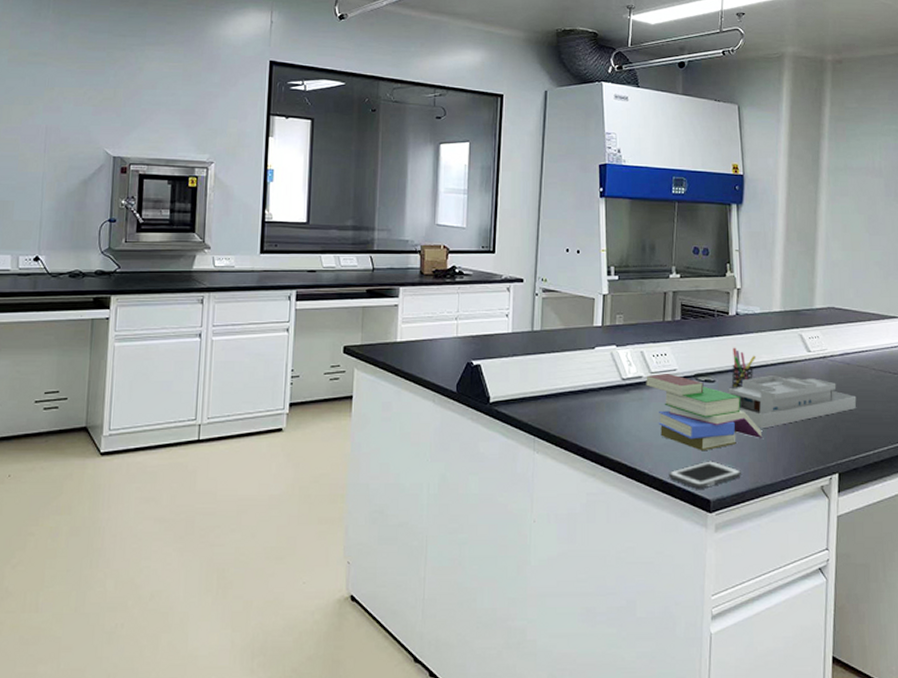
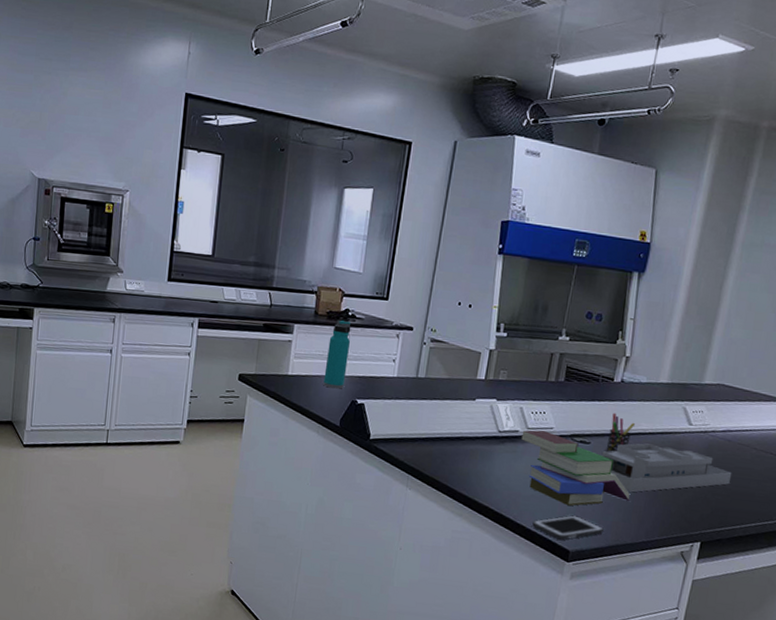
water bottle: none [435,278,459,352] -> present [323,319,351,389]

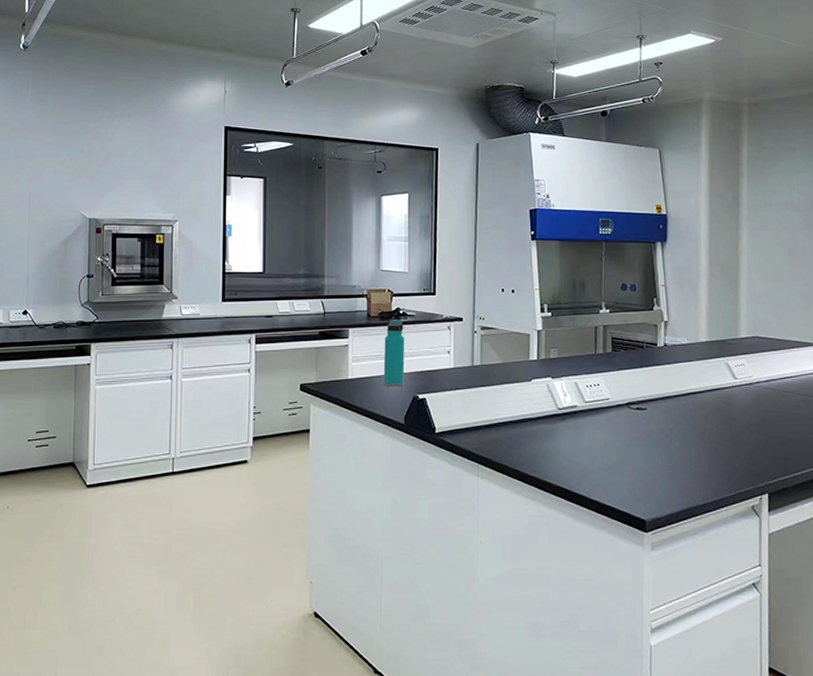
book: present [521,430,630,506] -> none [580,403,694,475]
cell phone: present [532,515,604,540] -> none [605,483,675,510]
desk organizer: present [601,443,732,493] -> none [659,402,784,453]
pen holder: present [605,412,636,453] -> none [662,376,685,416]

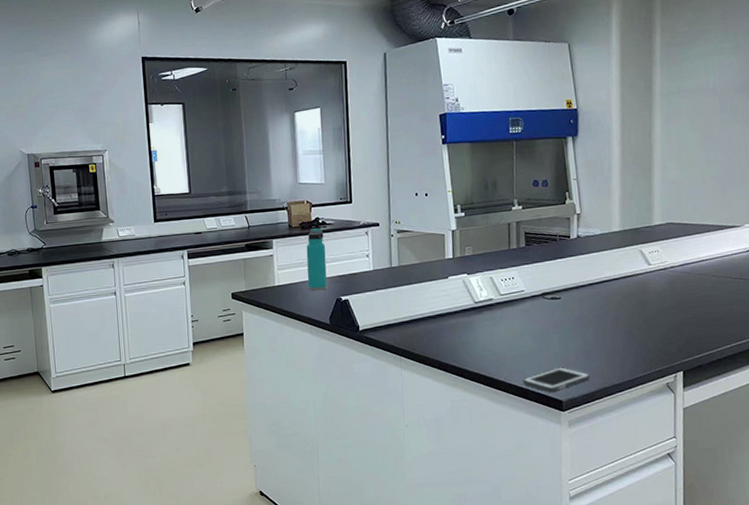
cell phone: none [605,483,675,510] -> present [523,367,590,392]

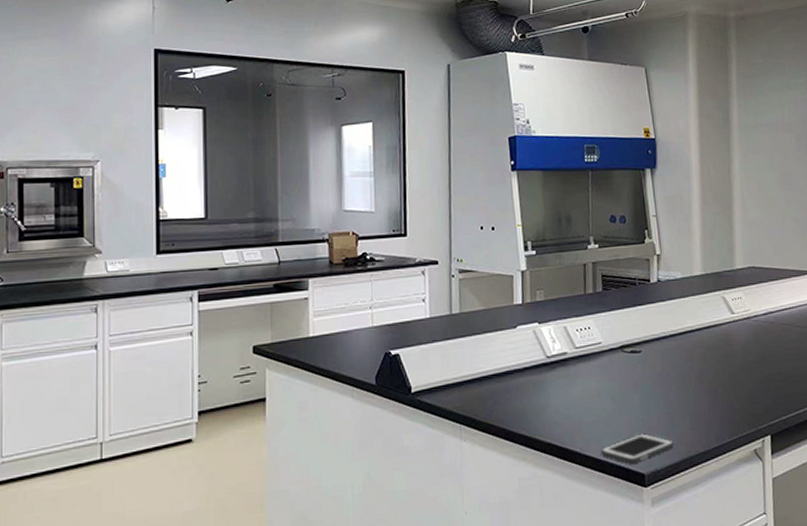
water bottle: present [306,228,327,291] -> none [349,265,374,343]

